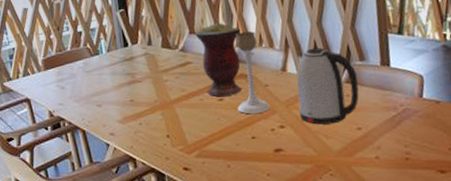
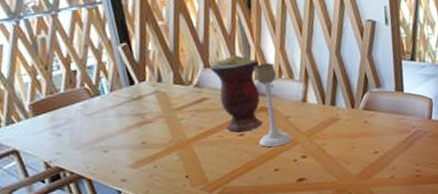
kettle: present [296,47,359,125] -> none [317,76,376,152]

